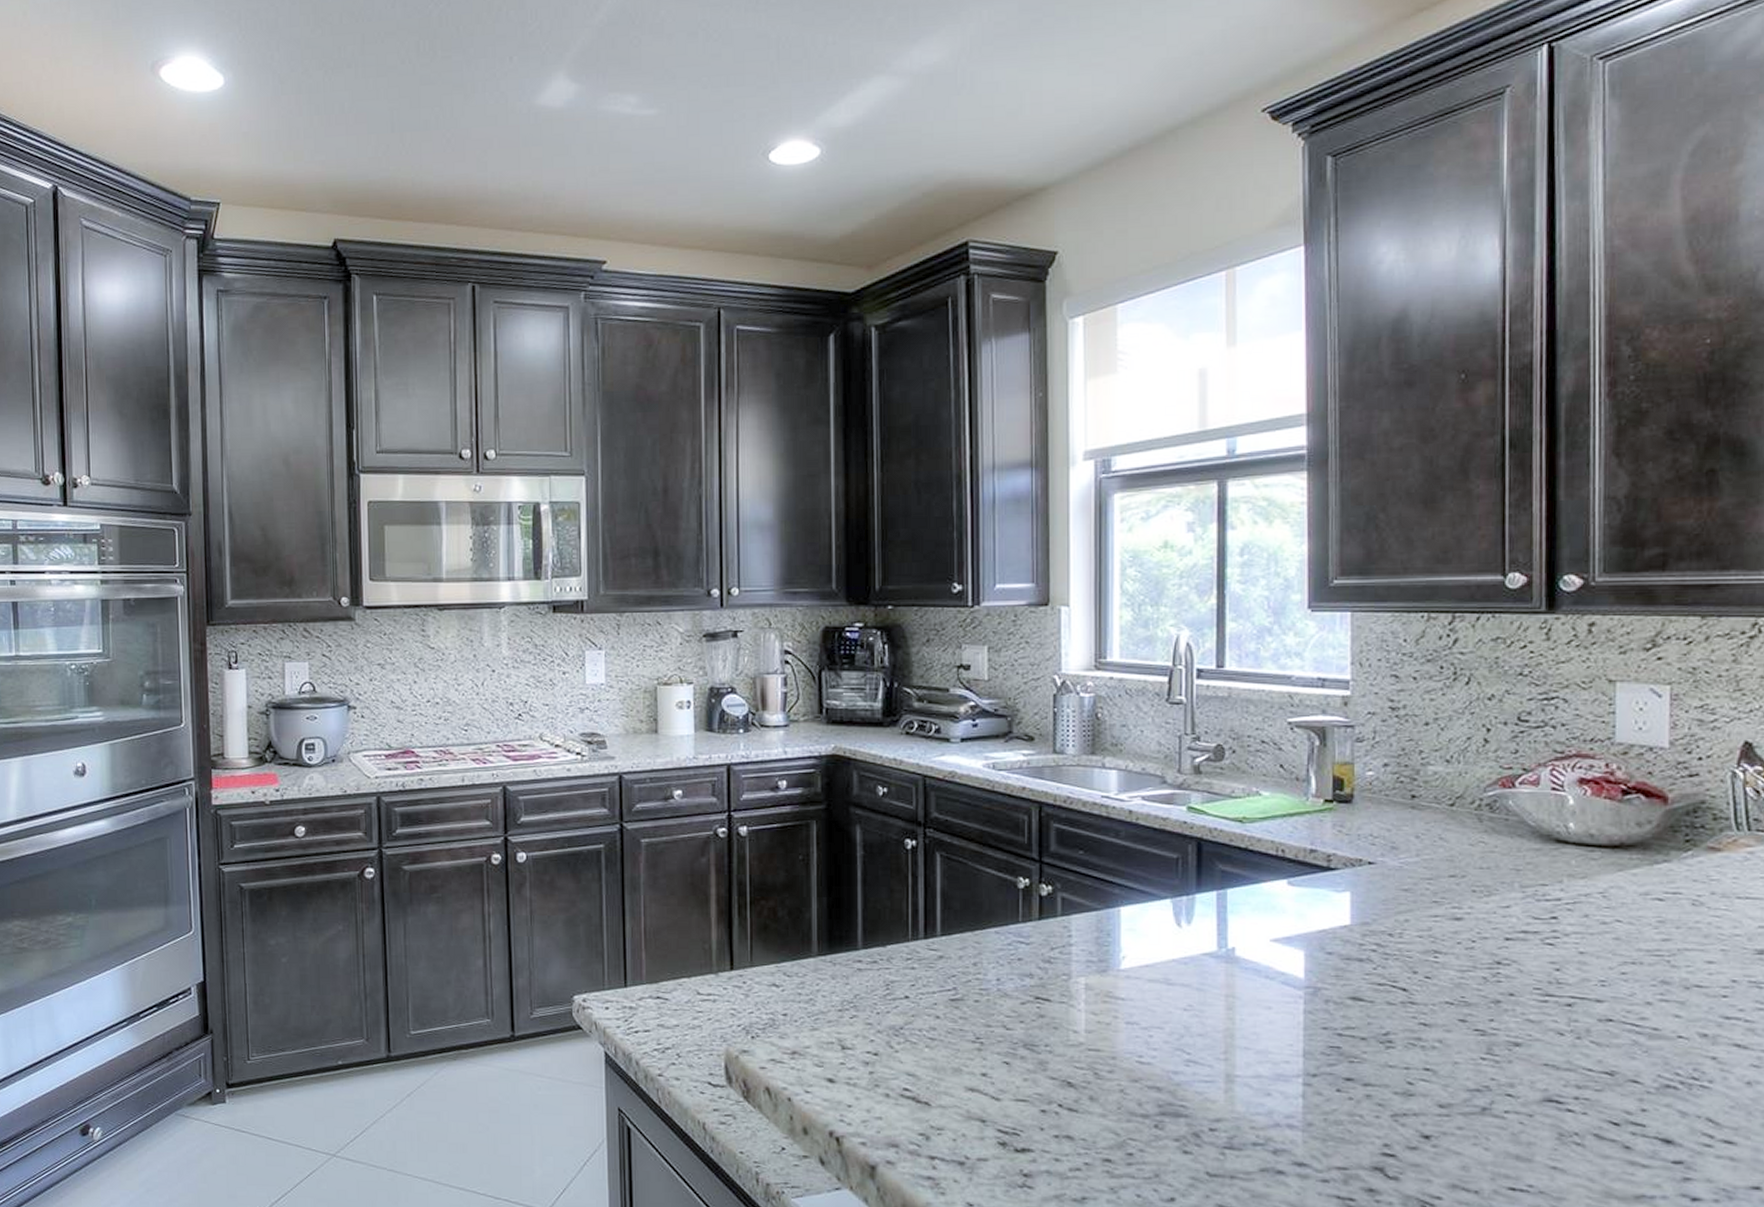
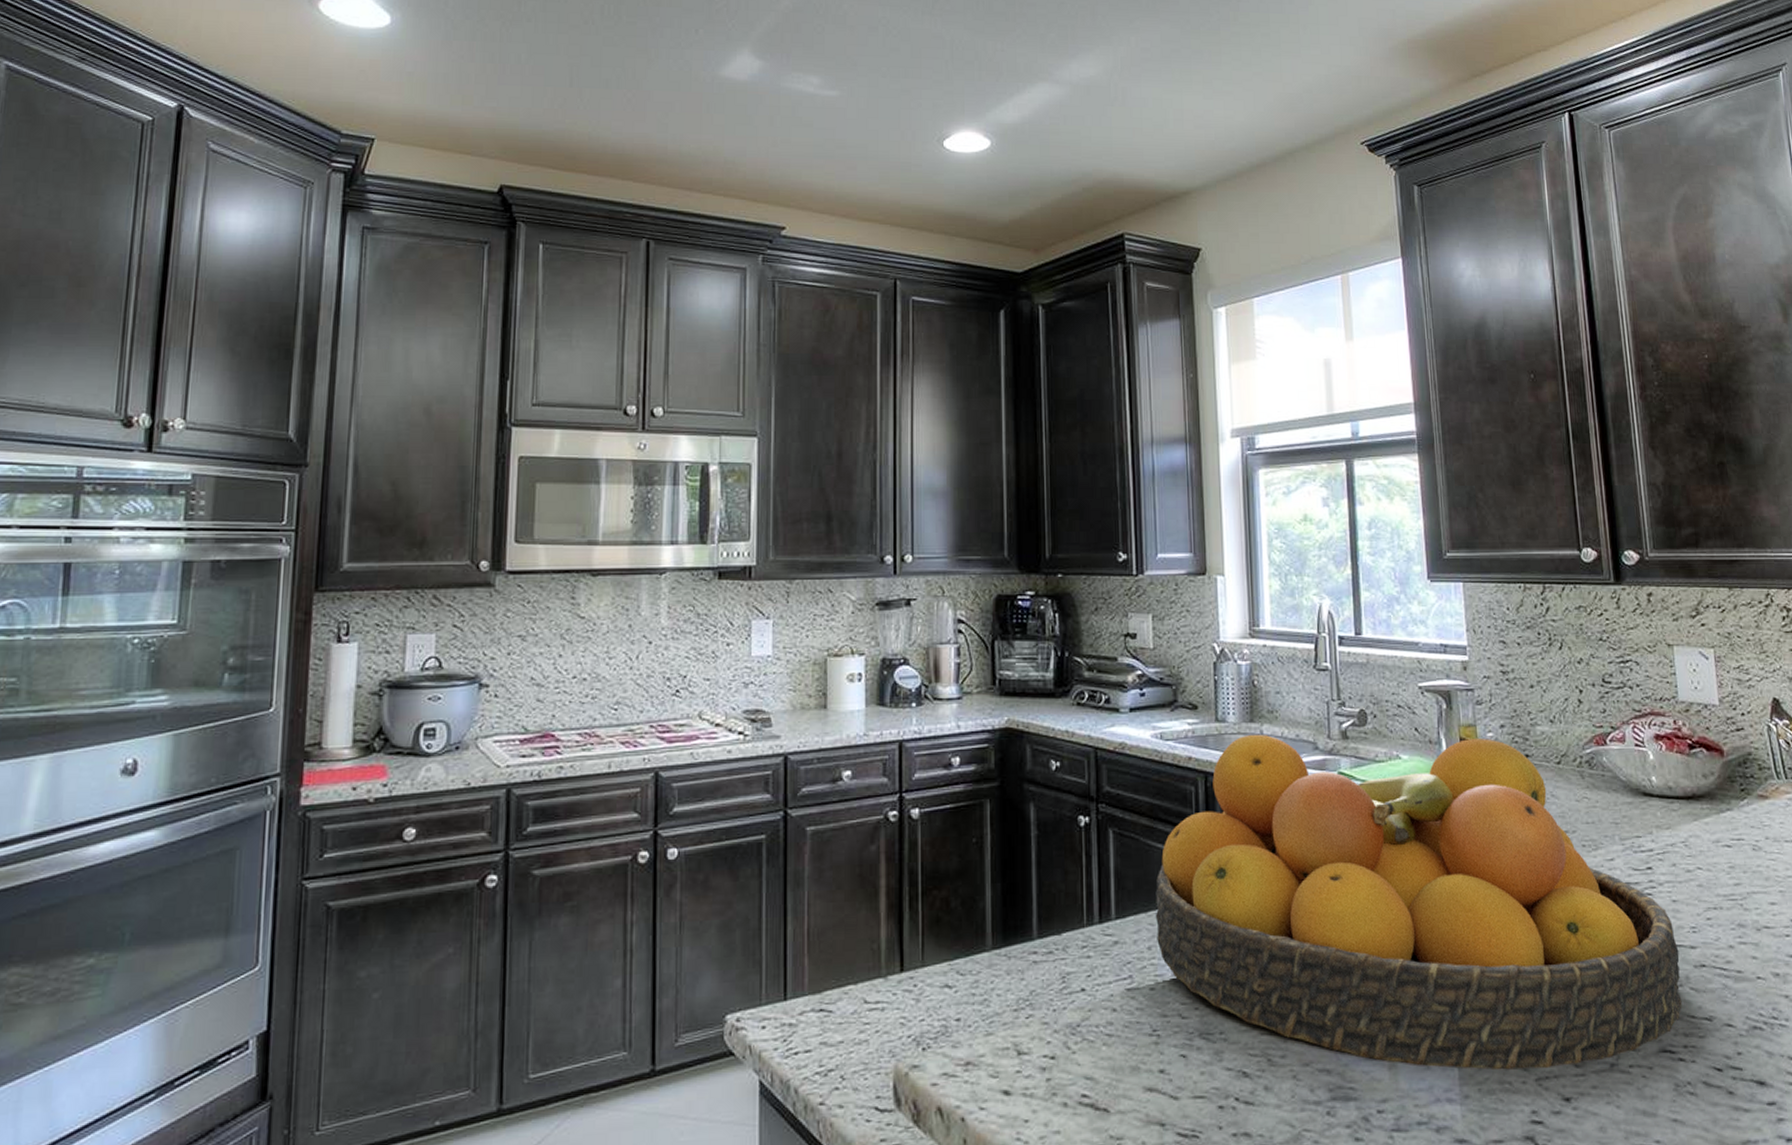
fruit bowl: none [981,766,1581,1105] -> present [1155,734,1682,1070]

